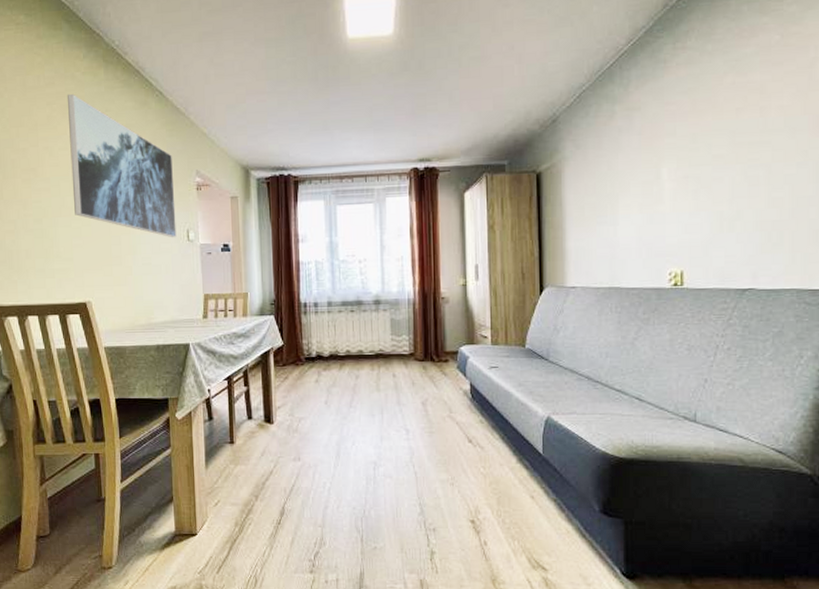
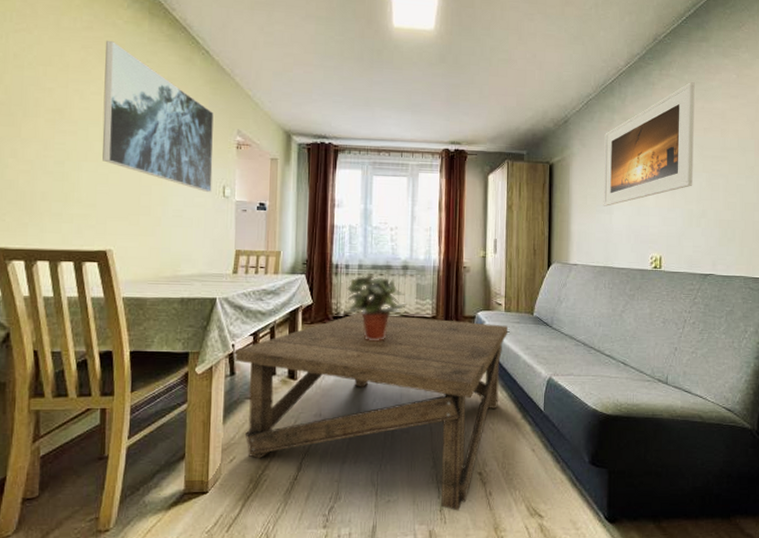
coffee table: none [211,353,496,561] -> present [234,313,508,511]
potted plant: none [316,309,382,381] -> present [344,272,407,340]
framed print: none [604,51,722,217] -> present [603,81,695,206]

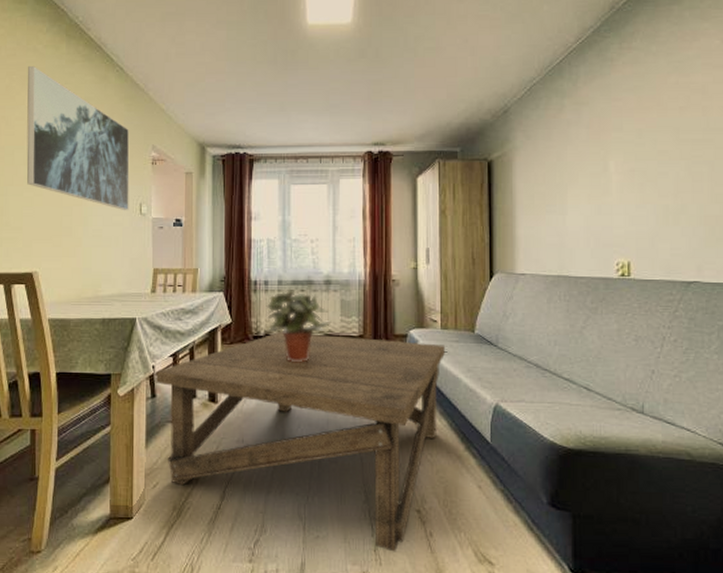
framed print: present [603,81,695,206] -> none [553,53,667,206]

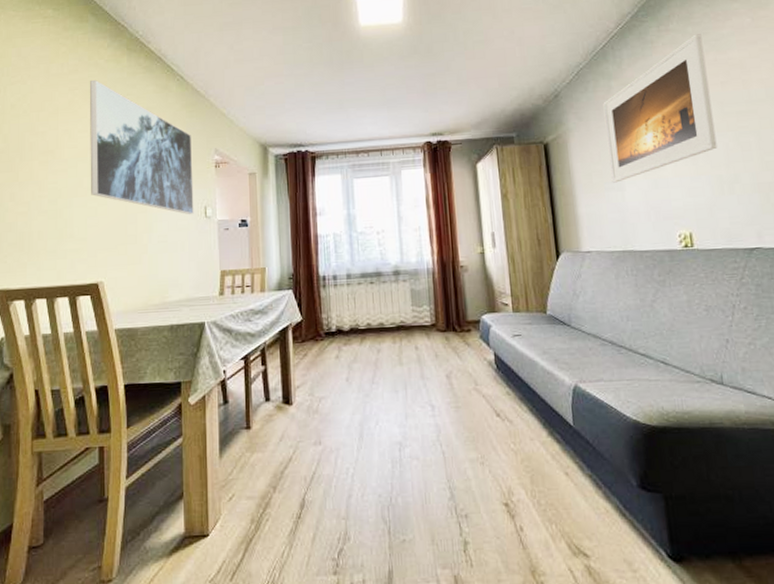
coffee table: present [155,332,445,552] -> none [226,325,519,551]
potted plant: present [264,288,331,362] -> none [335,281,403,356]
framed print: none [553,53,667,206] -> present [603,33,718,183]

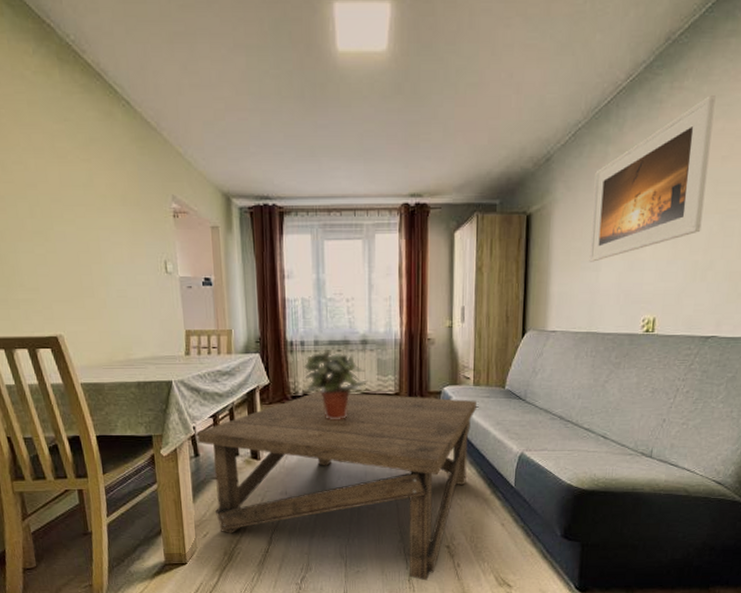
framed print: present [89,80,194,214] -> none [16,98,153,268]
coffee table: none [226,325,519,551] -> present [196,392,476,581]
potted plant: none [335,281,403,356] -> present [302,349,368,419]

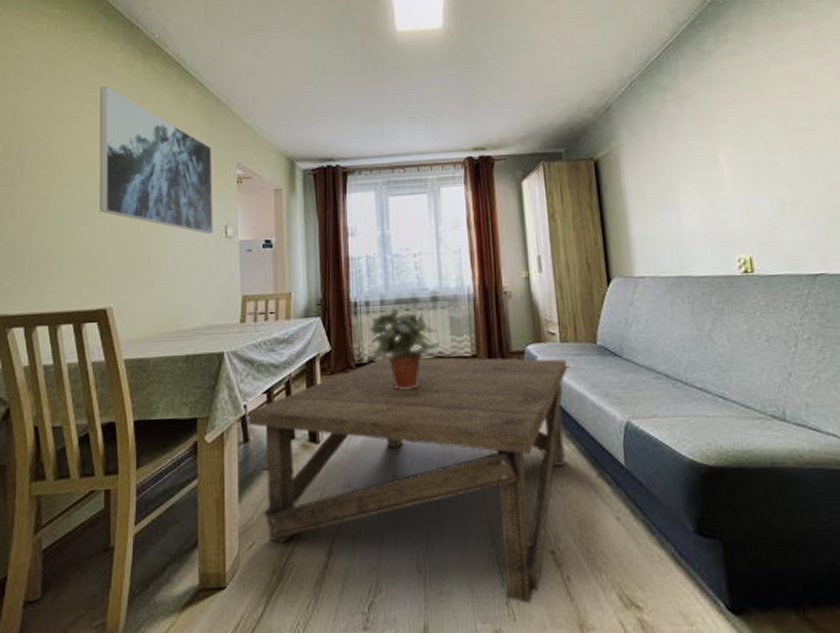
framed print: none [16,98,153,268] -> present [99,86,213,234]
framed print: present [589,94,716,262] -> none [657,43,779,203]

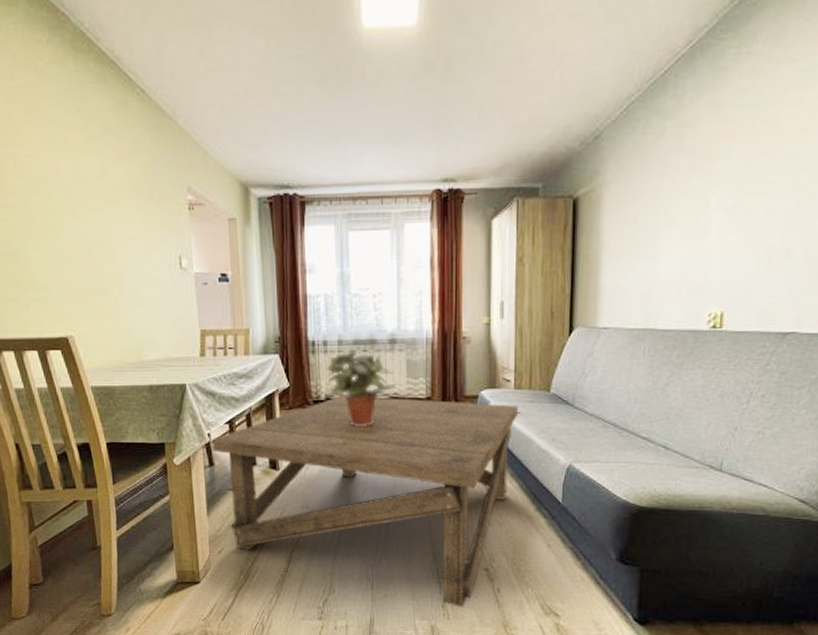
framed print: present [99,86,213,234] -> none [29,89,167,264]

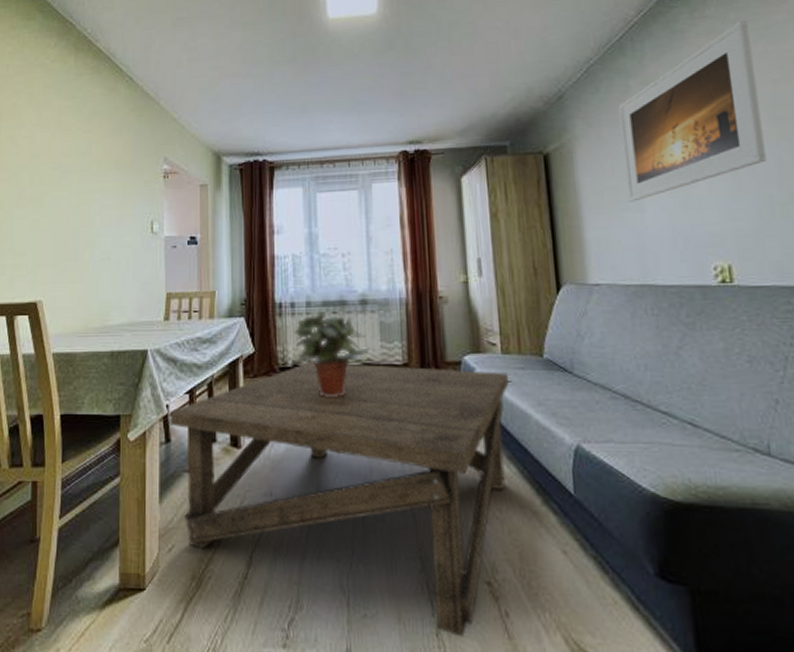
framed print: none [645,58,791,250] -> present [618,19,767,202]

